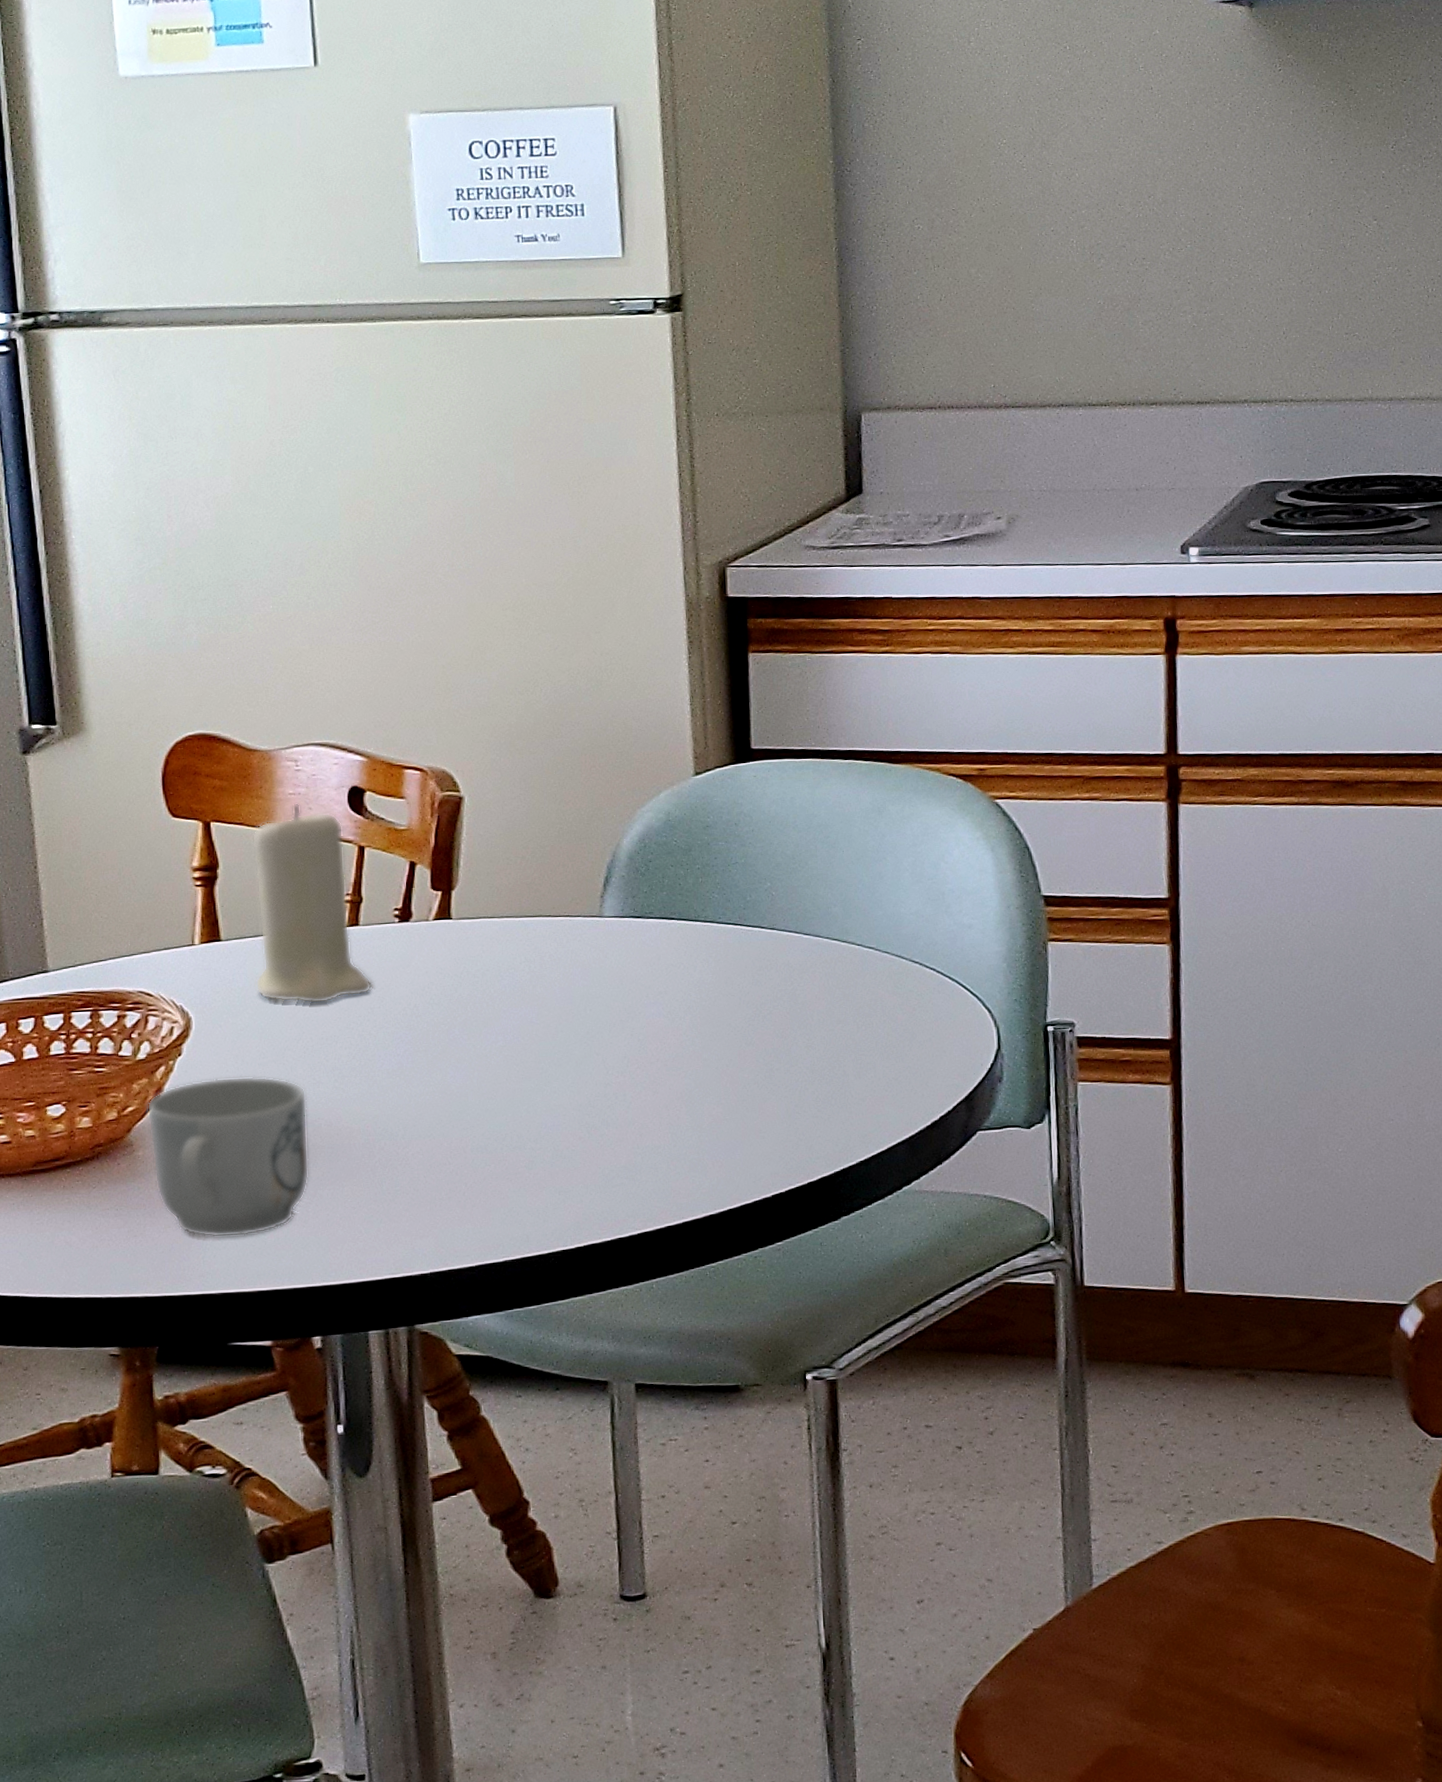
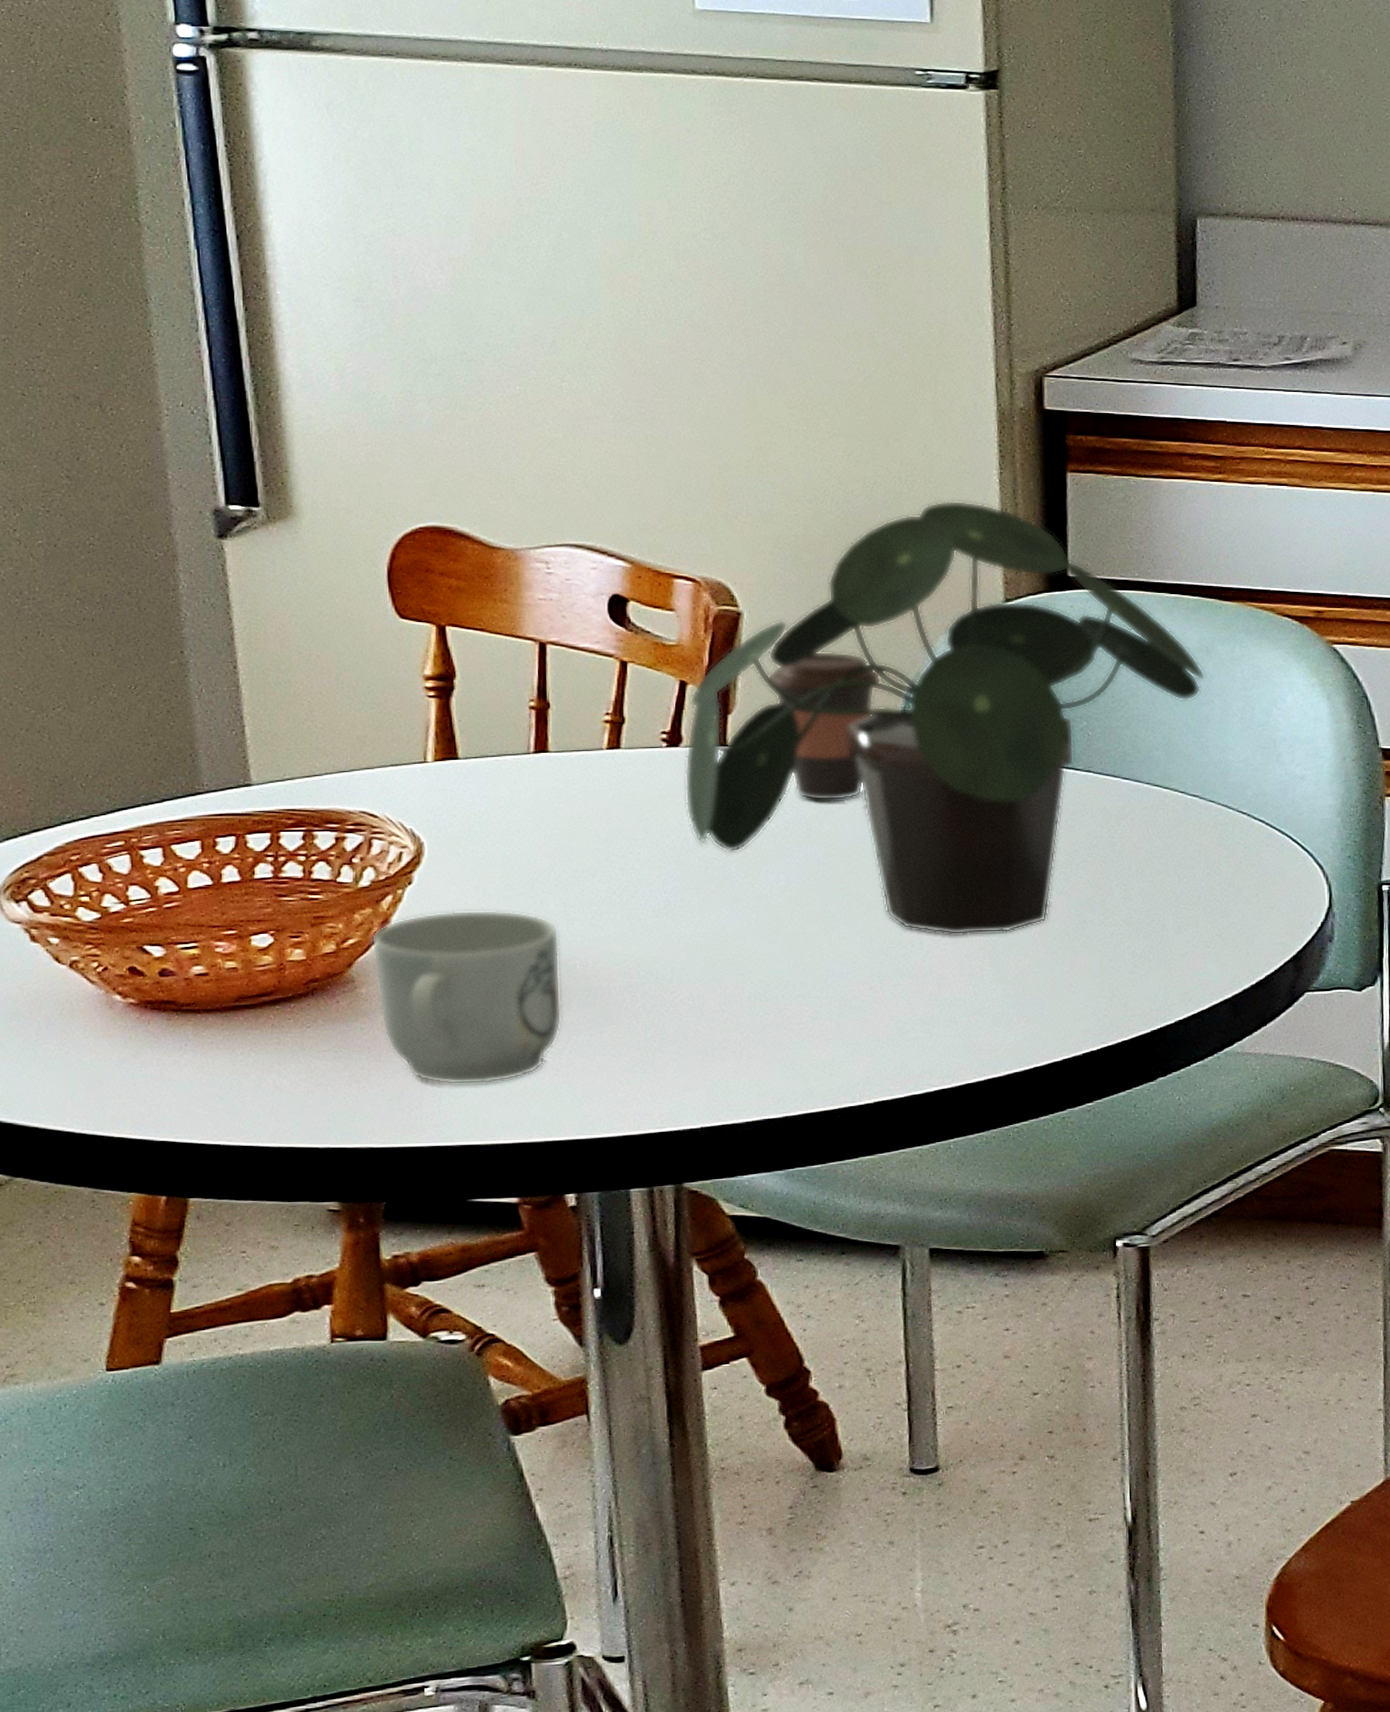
candle: present [252,803,373,1004] -> none [495,610,636,833]
potted plant: none [414,684,879,1087] -> present [684,500,1206,936]
coffee cup: none [487,827,587,967] -> present [768,650,882,801]

